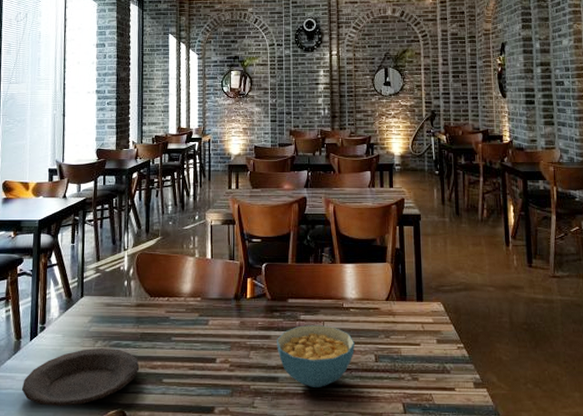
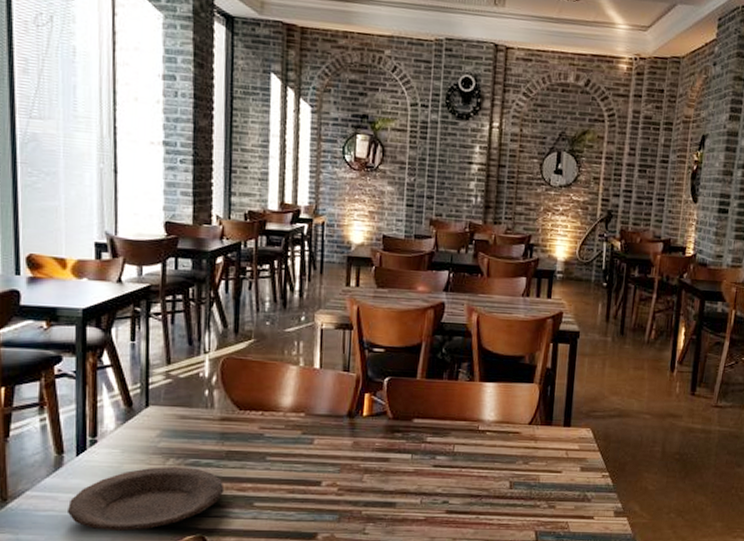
cereal bowl: present [276,325,355,389] -> none [395,448,488,515]

